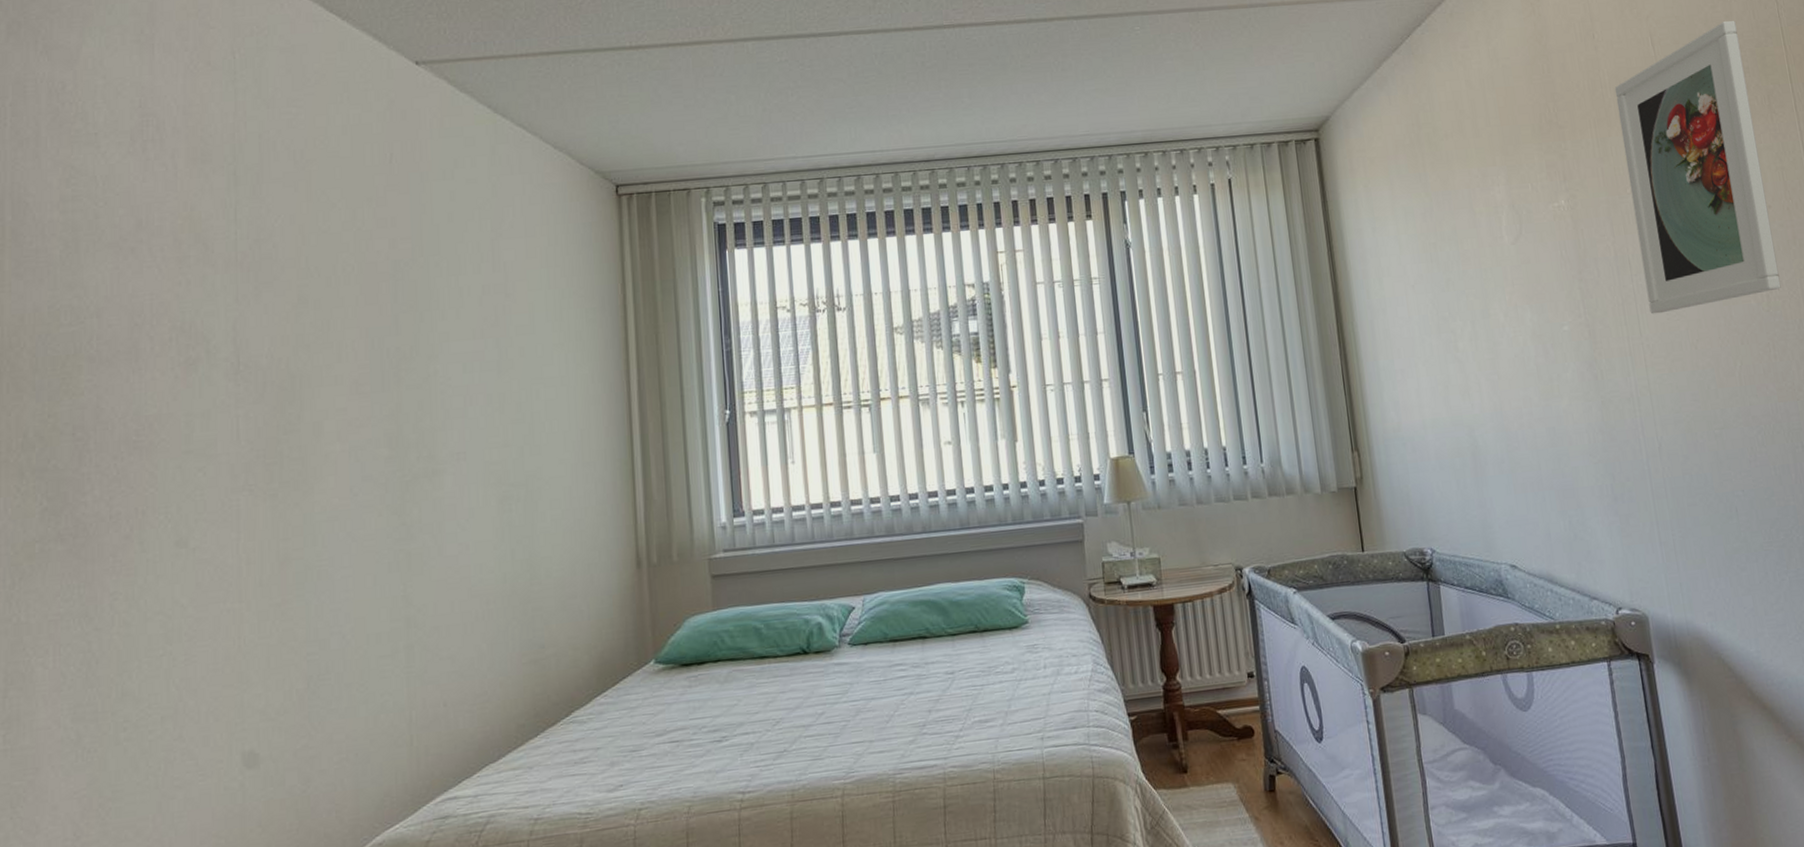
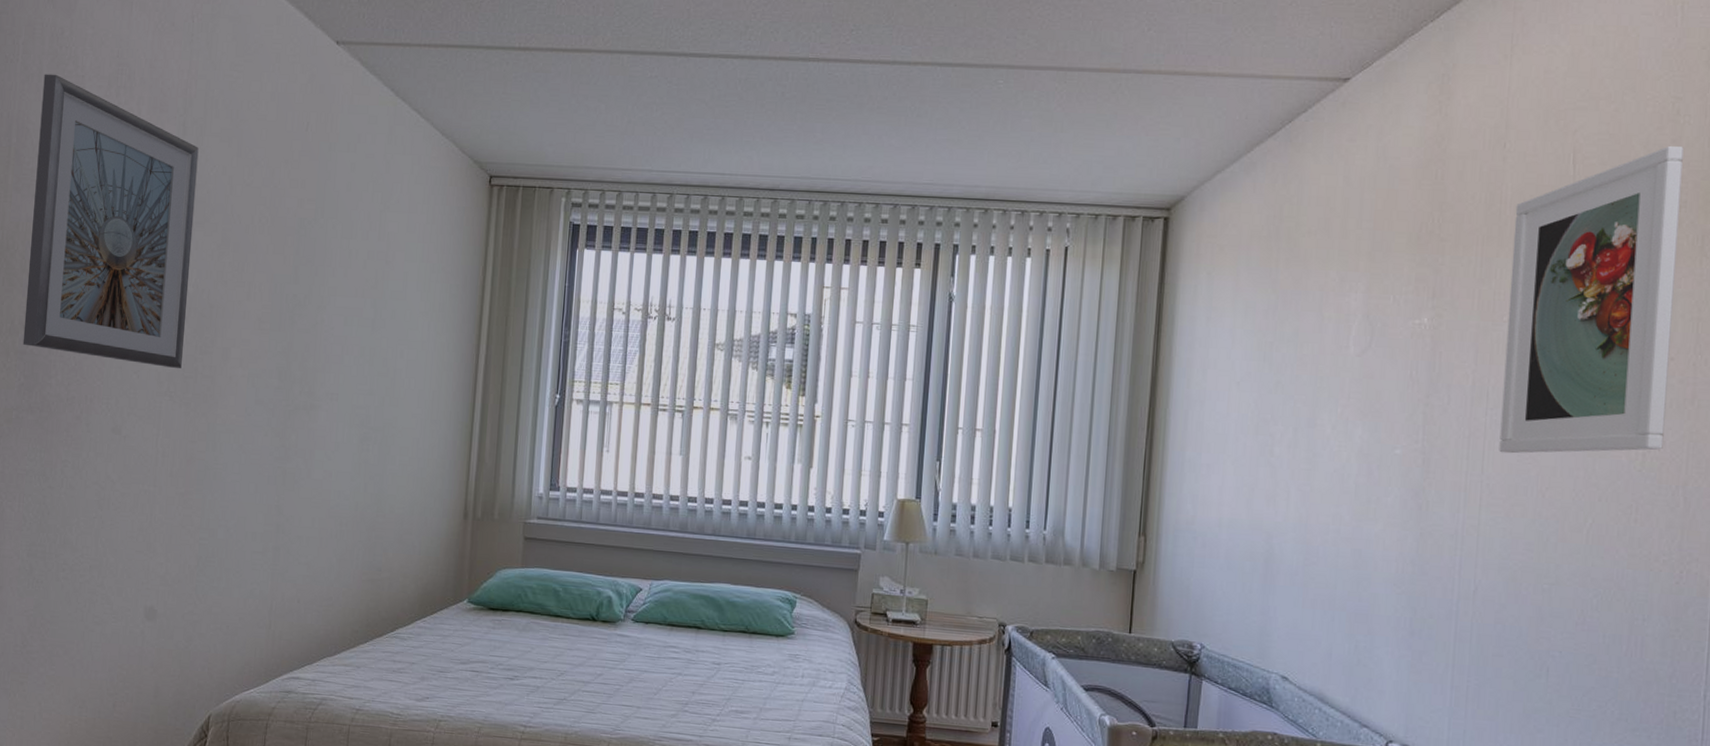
picture frame: none [42,135,261,461] -> present [23,74,199,368]

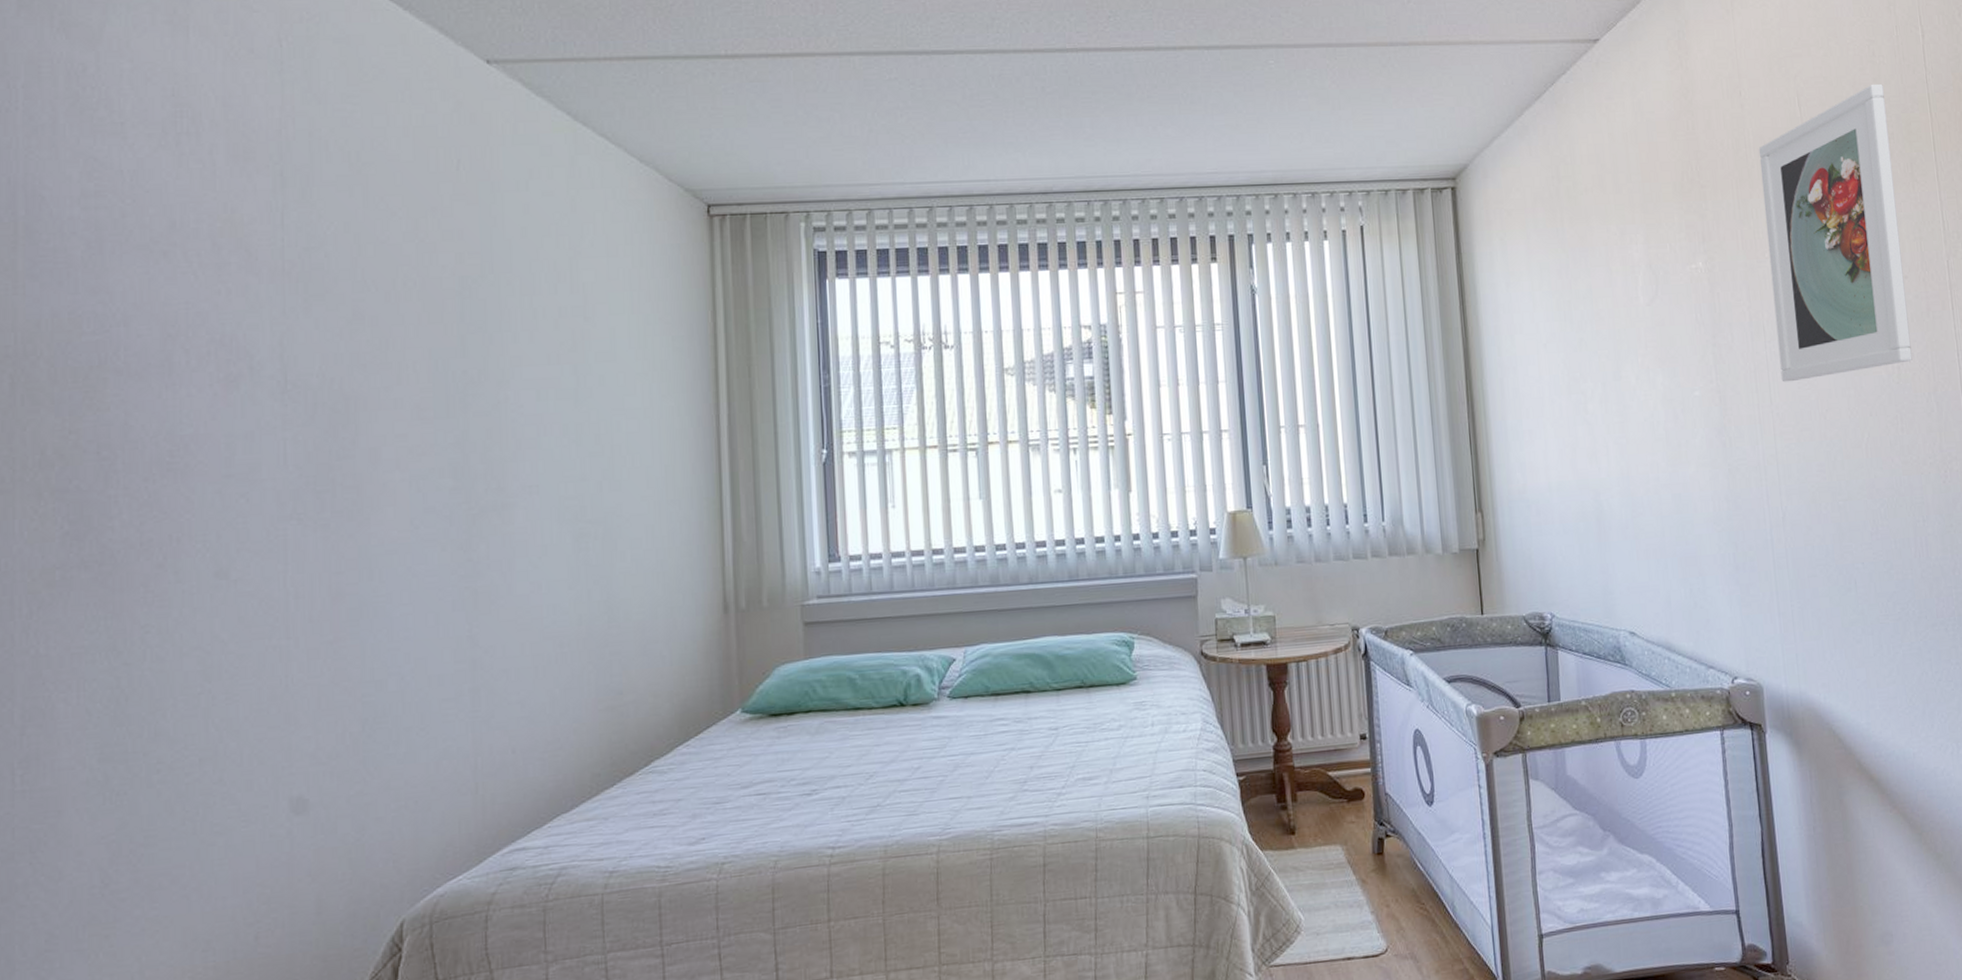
picture frame: present [23,74,199,368] -> none [61,123,311,484]

